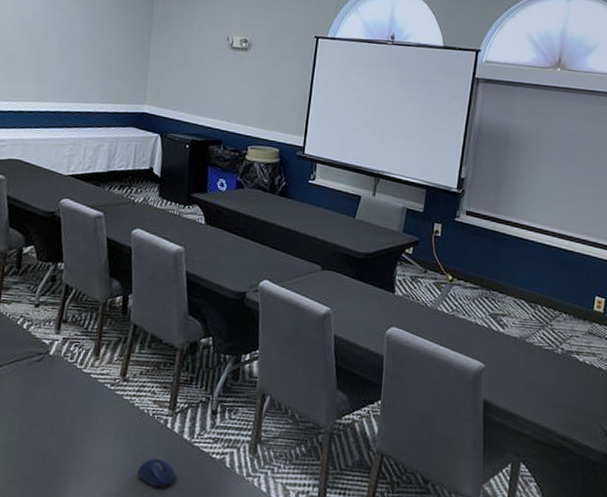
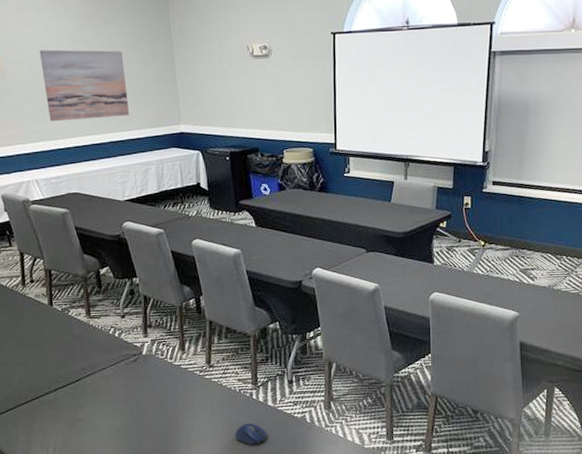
wall art: none [8,10,99,88] -> present [39,50,130,122]

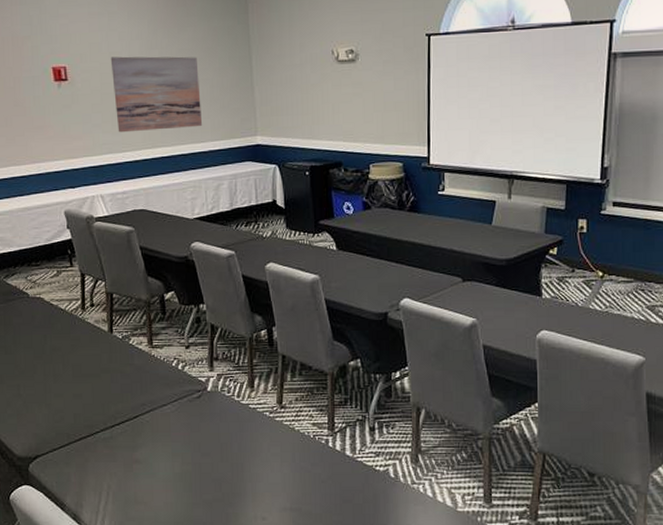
computer mouse: present [235,422,268,445] -> none [308,474,344,501]

